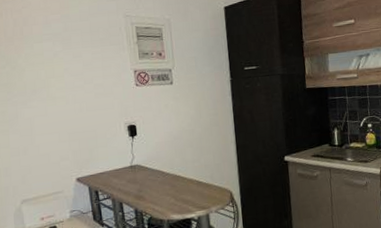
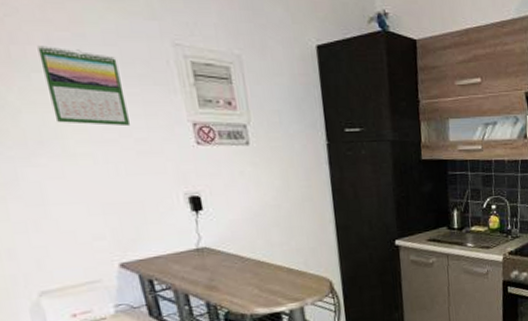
calendar: none [40,25,93,77] -> present [37,45,131,127]

